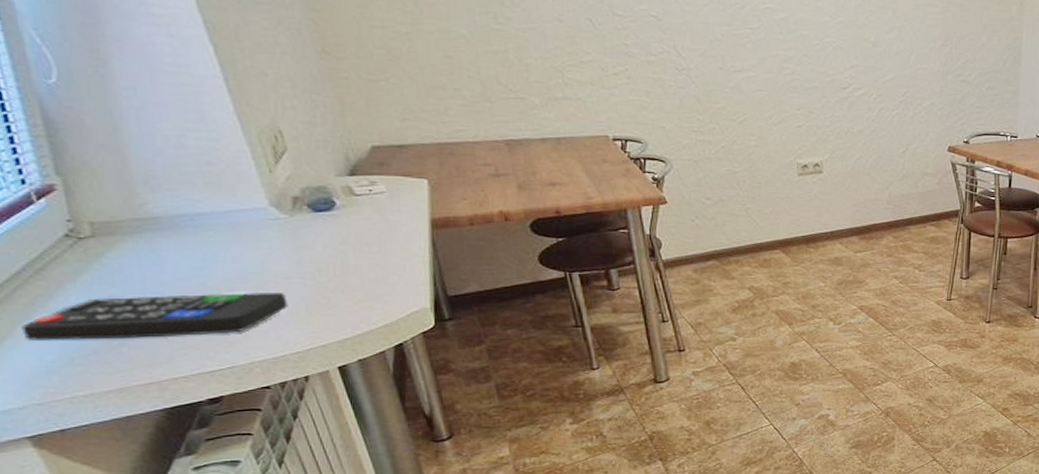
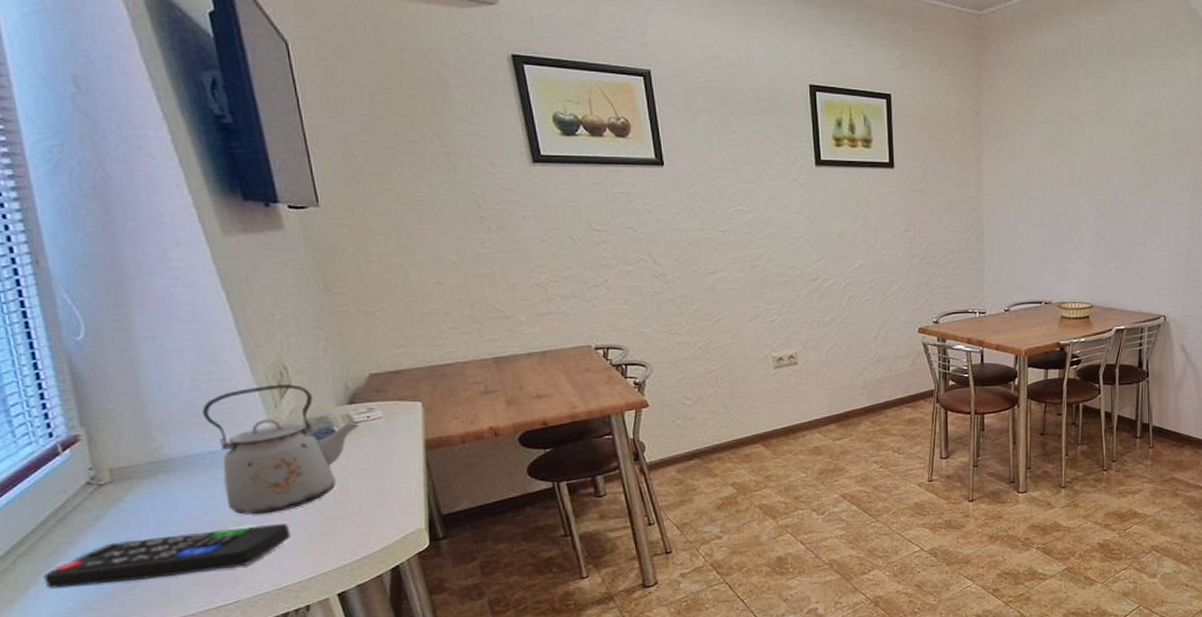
kettle: none [189,148,362,282] -> present [202,383,361,515]

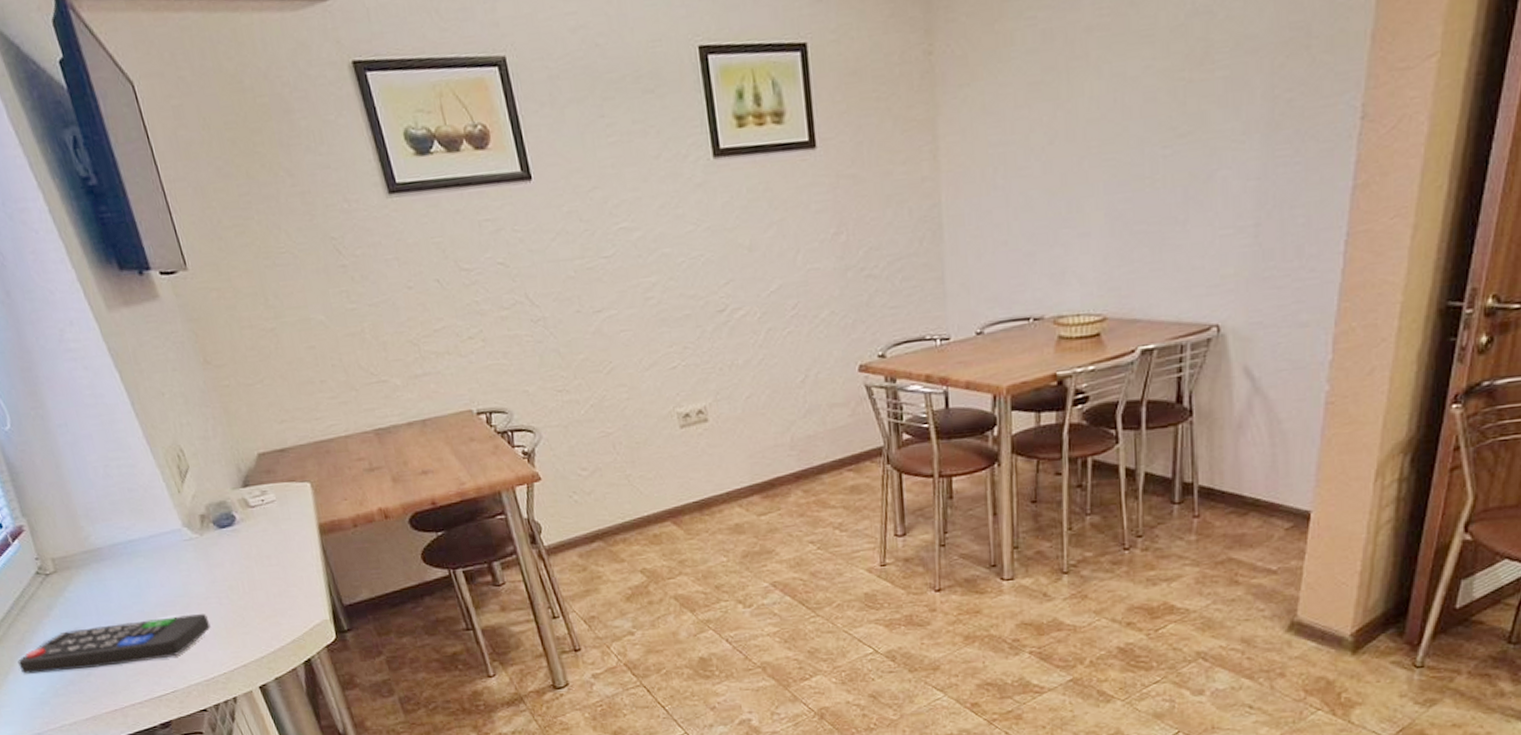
kettle: present [202,383,361,515] -> none [117,467,257,605]

